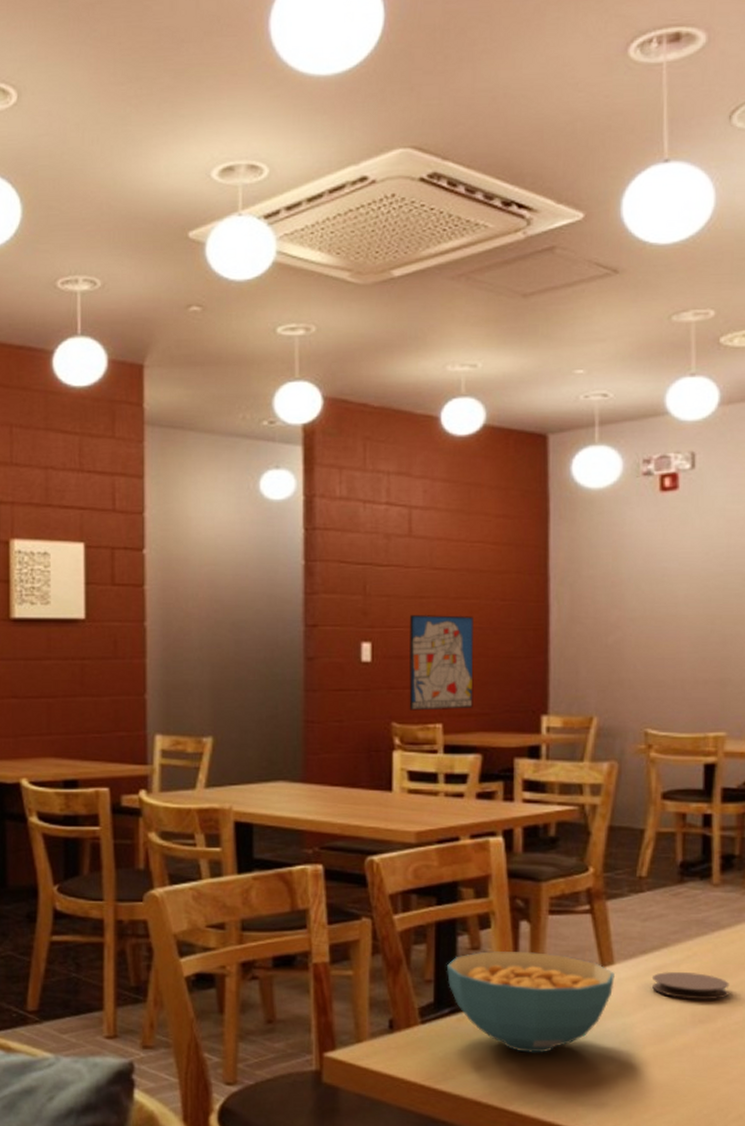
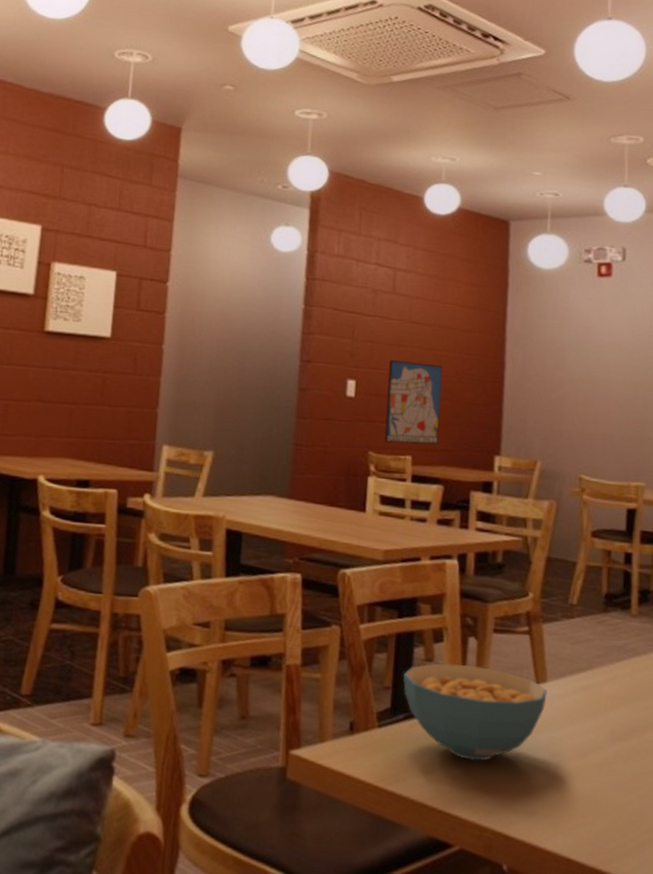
coaster: present [651,972,730,1001] -> none [578,692,644,721]

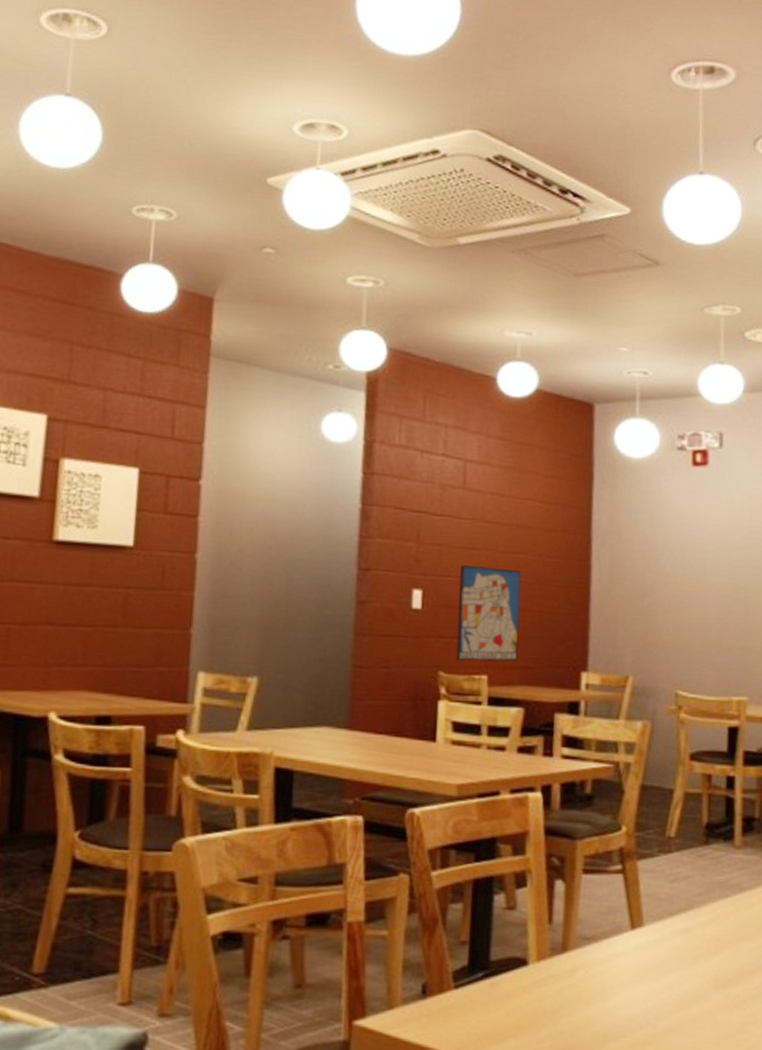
cereal bowl: present [402,663,547,761] -> none [481,911,644,1020]

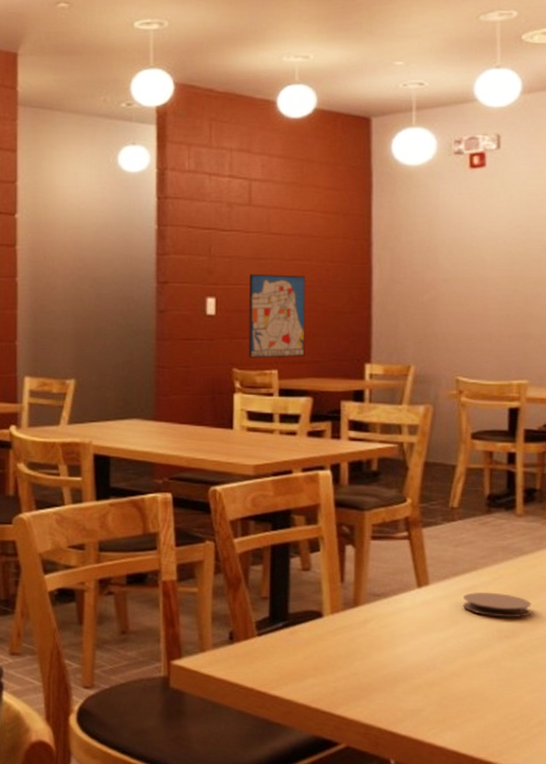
coaster: none [678,935,750,965] -> present [462,592,532,618]

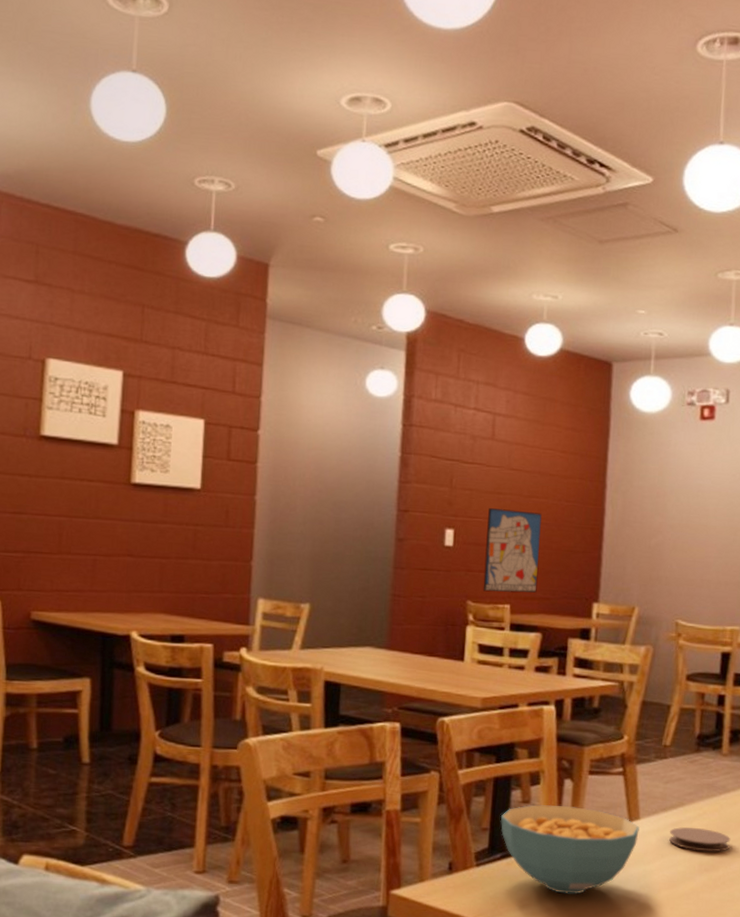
cereal bowl: none [280,571,430,664] -> present [500,804,640,894]

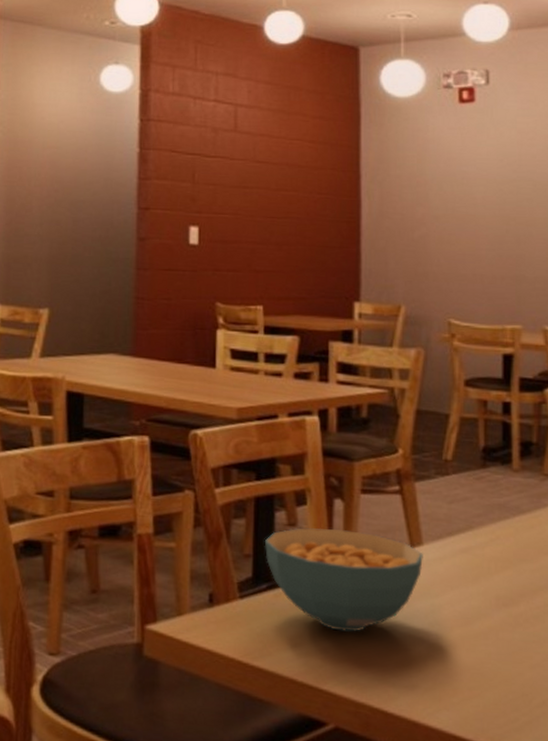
wall art: present [483,508,543,593] -> none [232,203,293,293]
coaster: present [669,827,731,853] -> none [458,554,531,584]

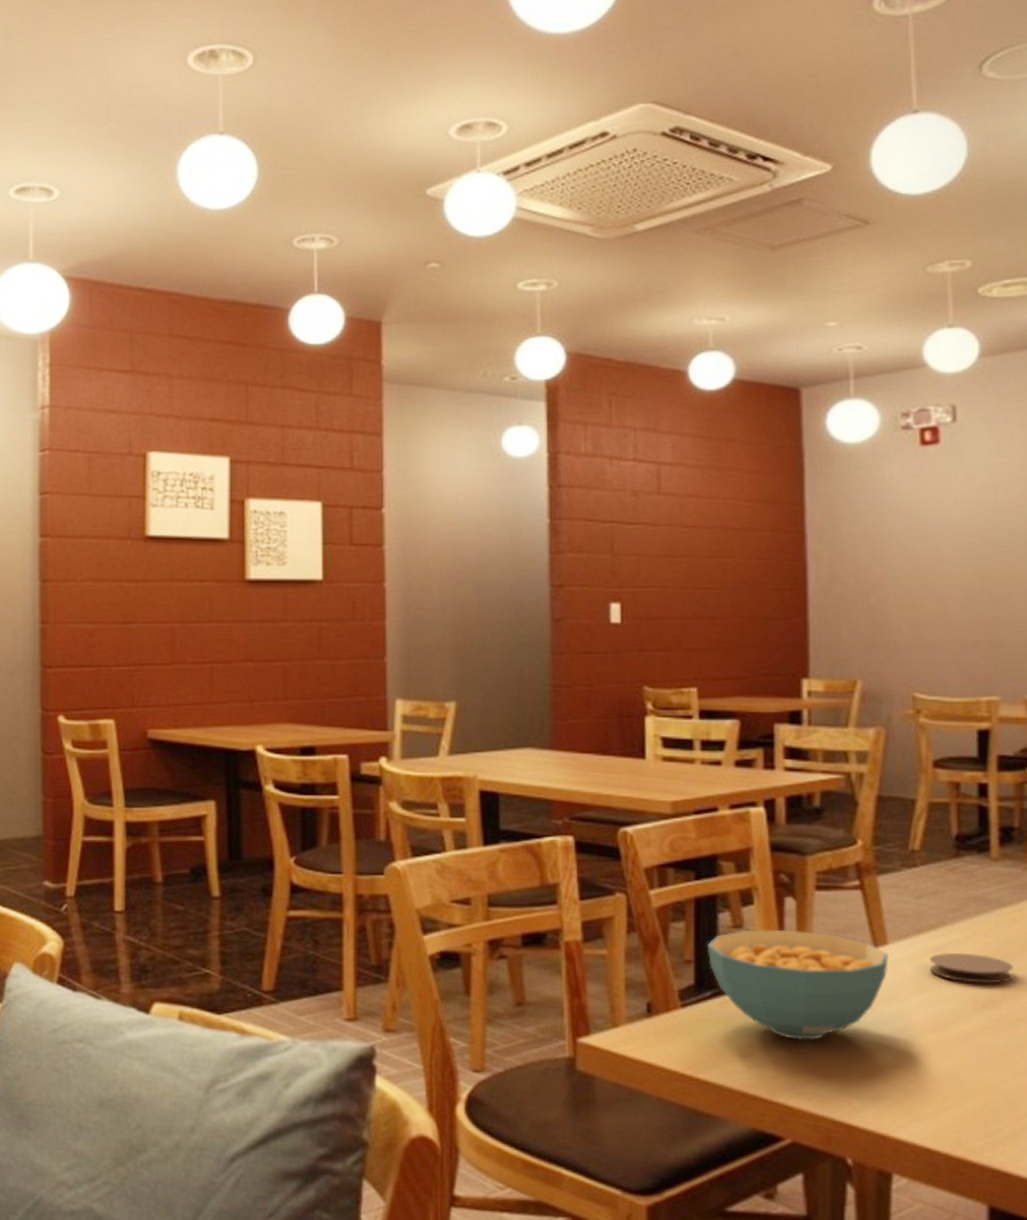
coaster: none [458,554,531,584] -> present [928,953,1014,984]

